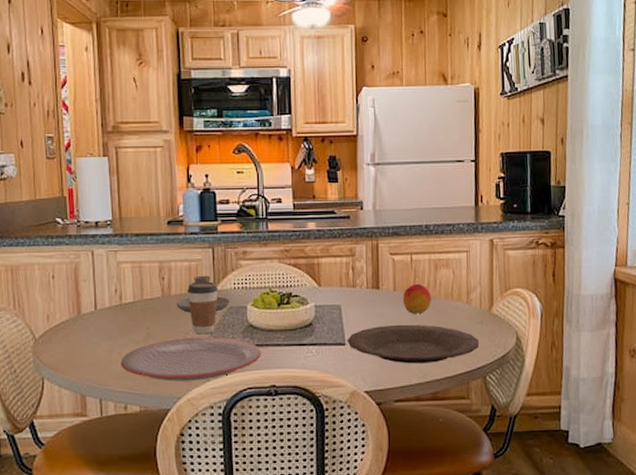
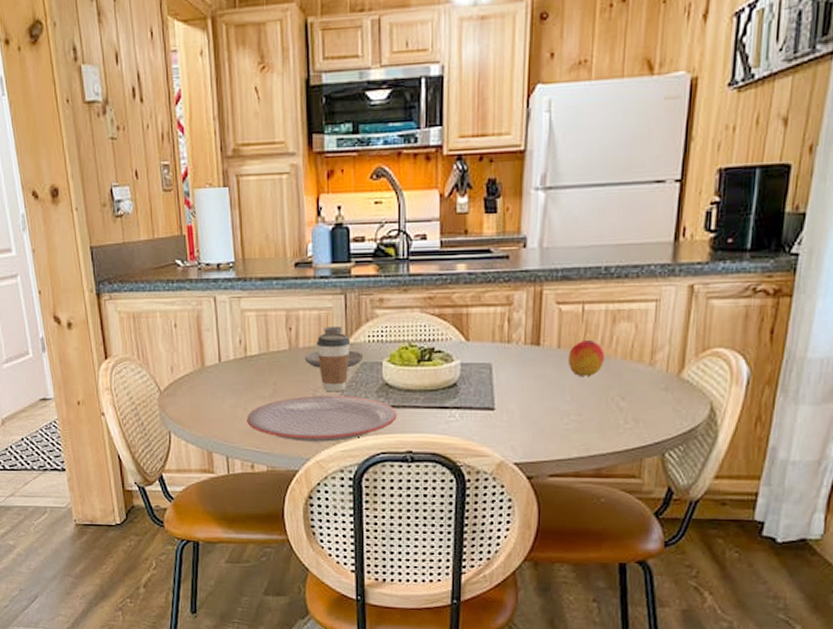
plate: present [347,324,480,364] -> none [496,388,661,435]

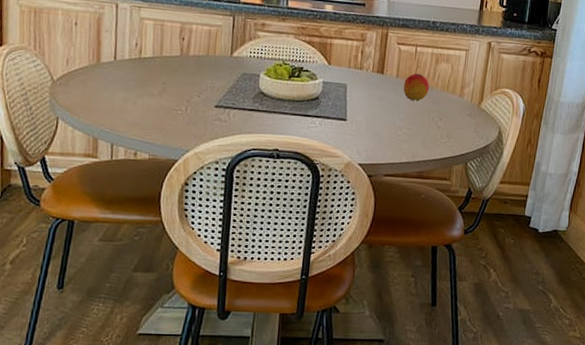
plate: present [247,395,397,442] -> none [135,96,268,137]
candle holder: present [304,326,364,368] -> none [193,40,245,76]
coffee cup: present [317,333,351,392] -> none [205,46,235,96]

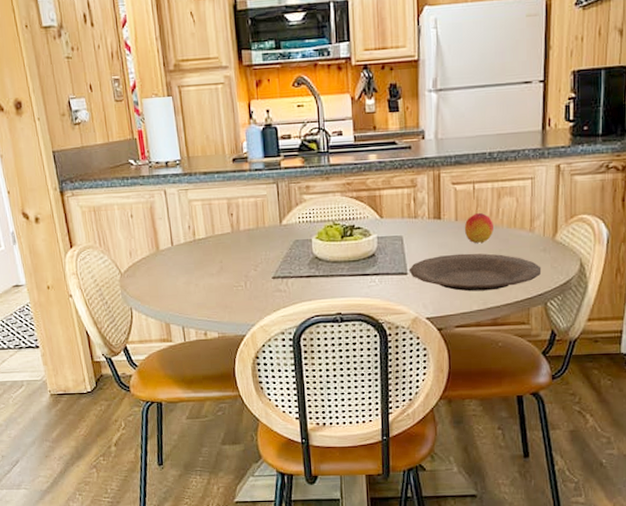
plate: none [348,107,466,146] -> present [409,253,542,292]

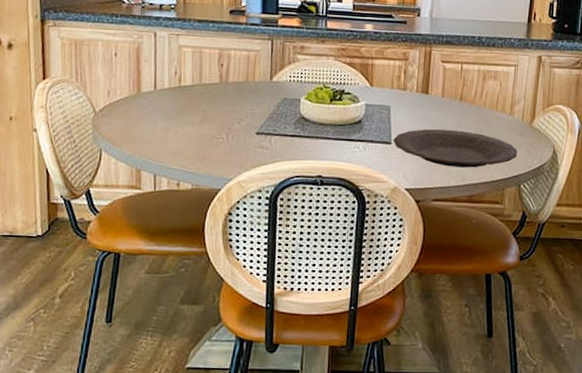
peach: present [464,212,493,243] -> none [449,91,477,121]

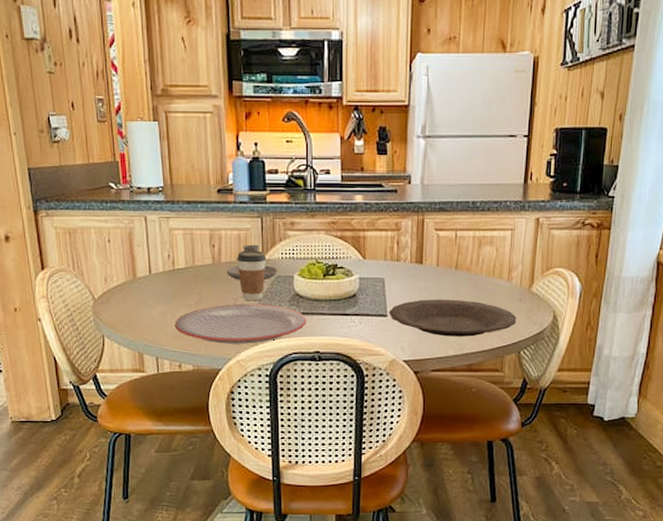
plate: none [176,123,311,165] -> present [175,304,306,344]
candle holder: none [232,65,285,102] -> present [226,244,278,280]
coffee cup: none [244,71,275,122] -> present [237,250,267,301]

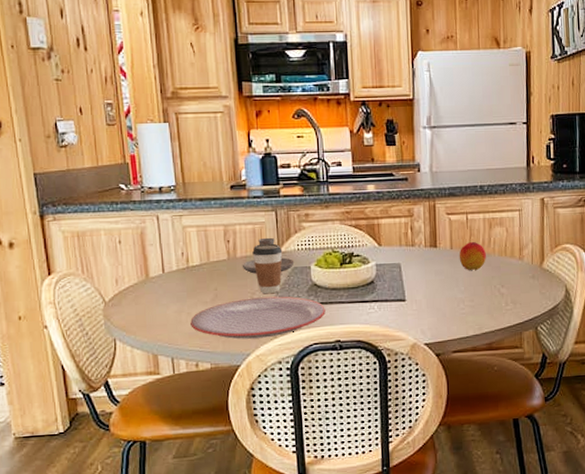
plate: present [389,299,517,337] -> none [407,280,531,317]
peach: none [444,259,473,289] -> present [459,241,486,270]

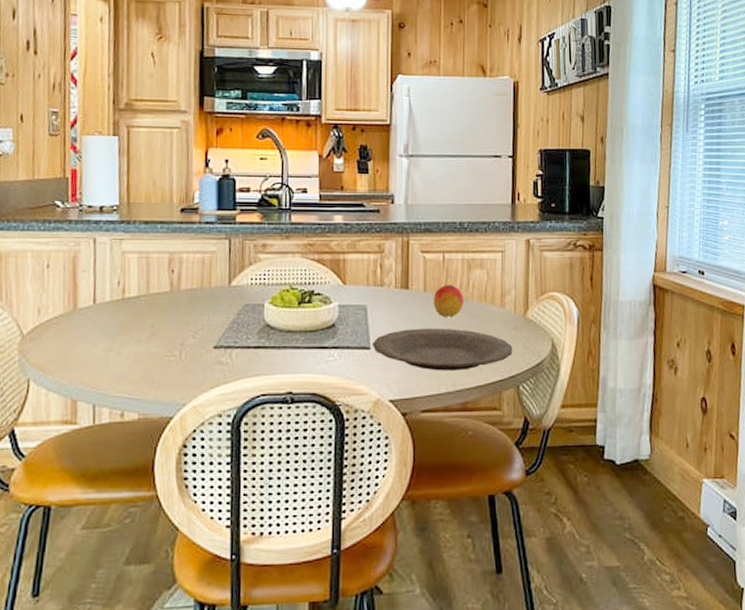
plate: present [190,296,326,339] -> none [119,337,278,386]
candle holder: present [242,237,294,274] -> none [185,269,246,310]
coffee cup: present [252,243,283,294] -> none [199,276,234,334]
plate: none [407,280,531,317] -> present [372,328,513,371]

